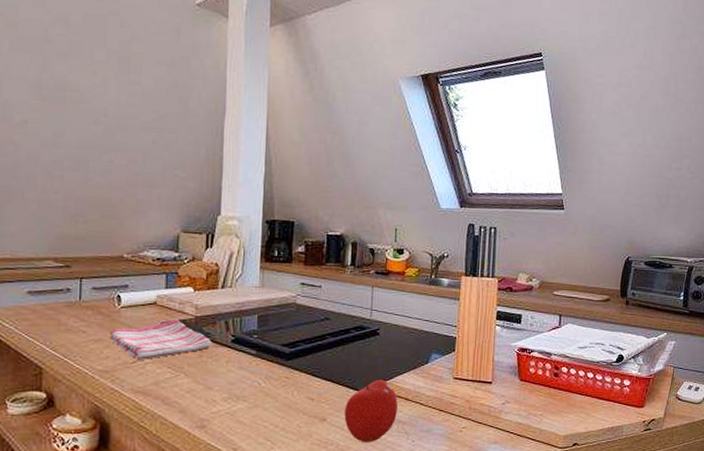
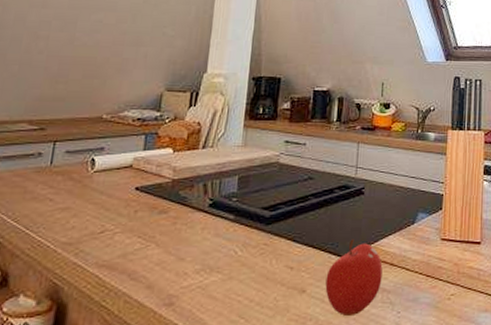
dish towel: present [110,318,212,360] -> none [78,182,188,229]

